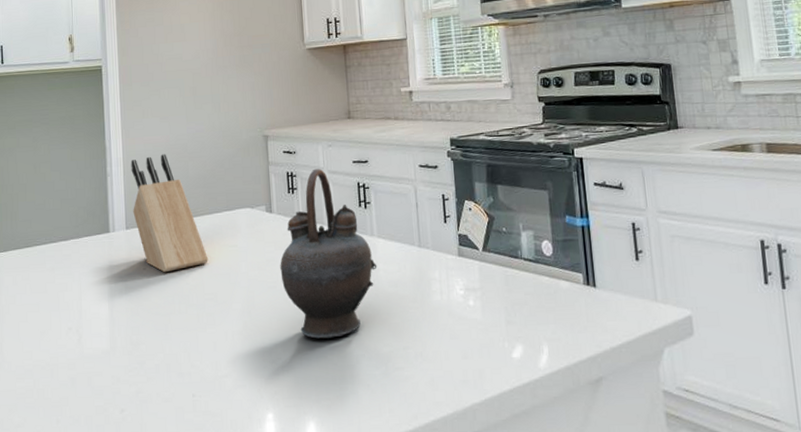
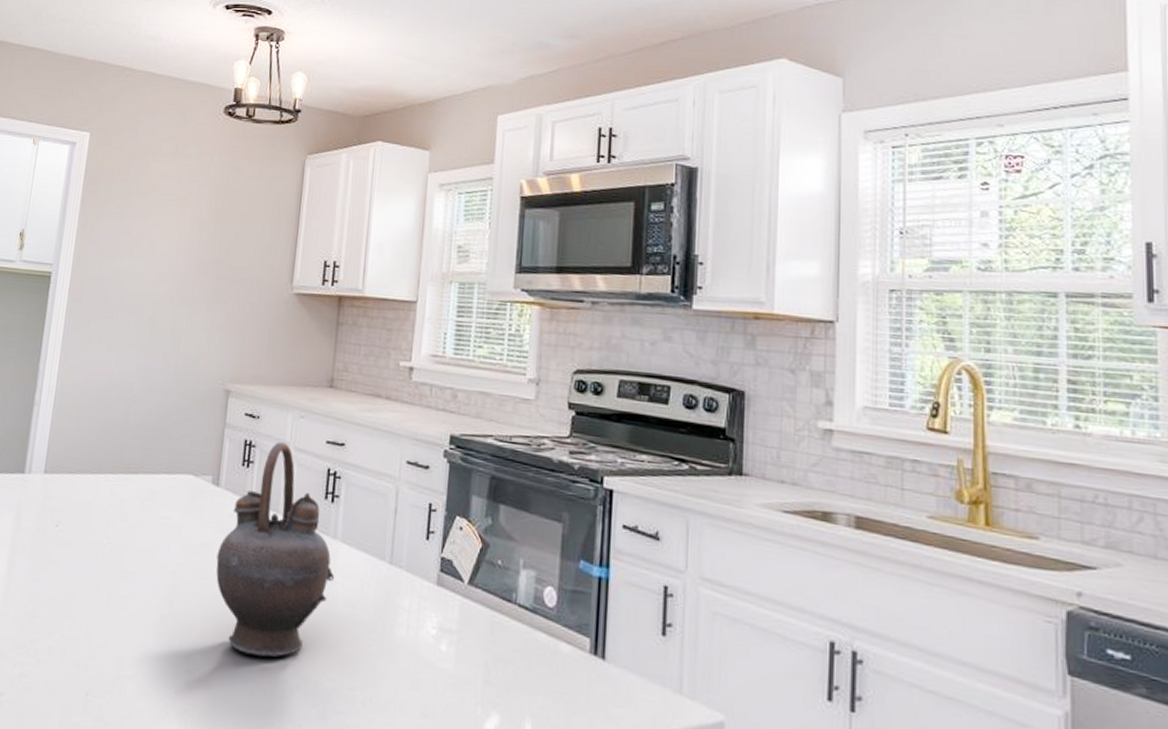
knife block: present [131,154,208,273] -> none [55,390,134,536]

